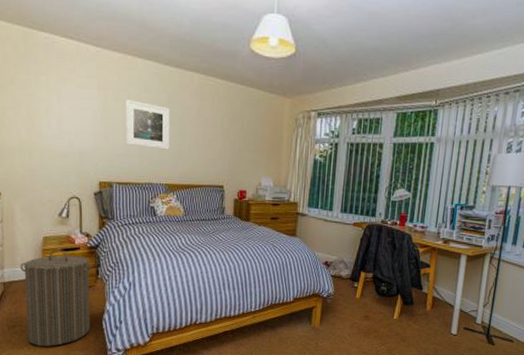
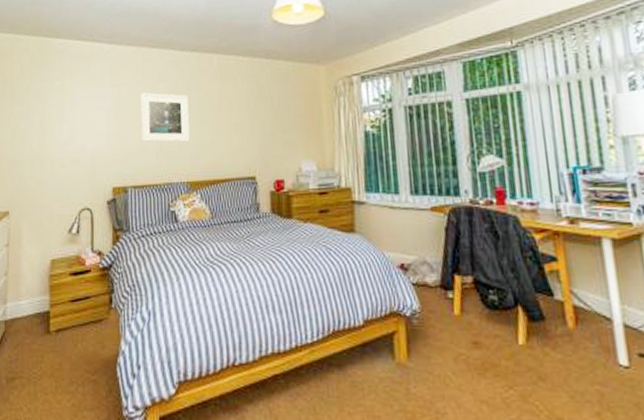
laundry hamper: present [20,249,94,347] -> none [24,273,107,406]

